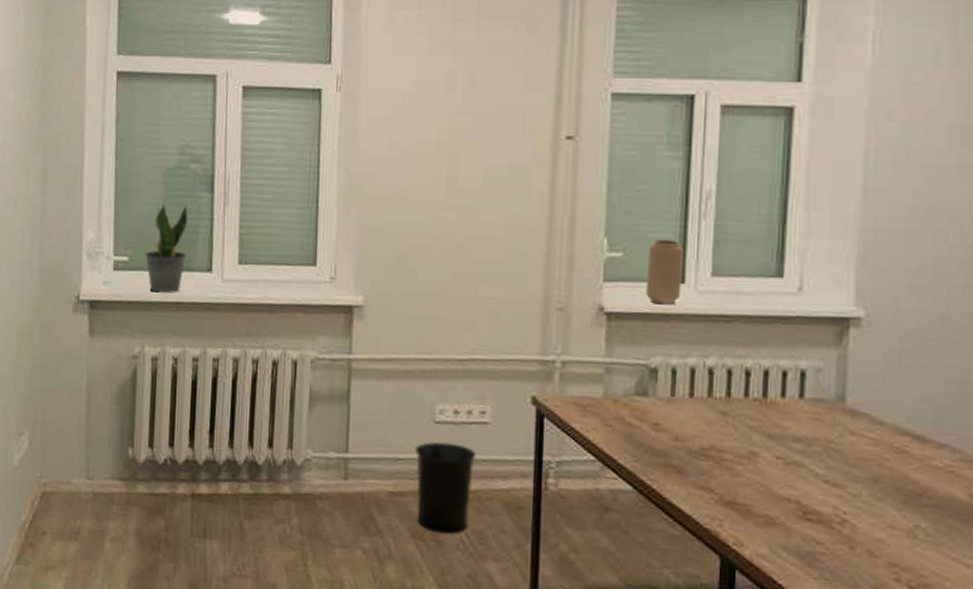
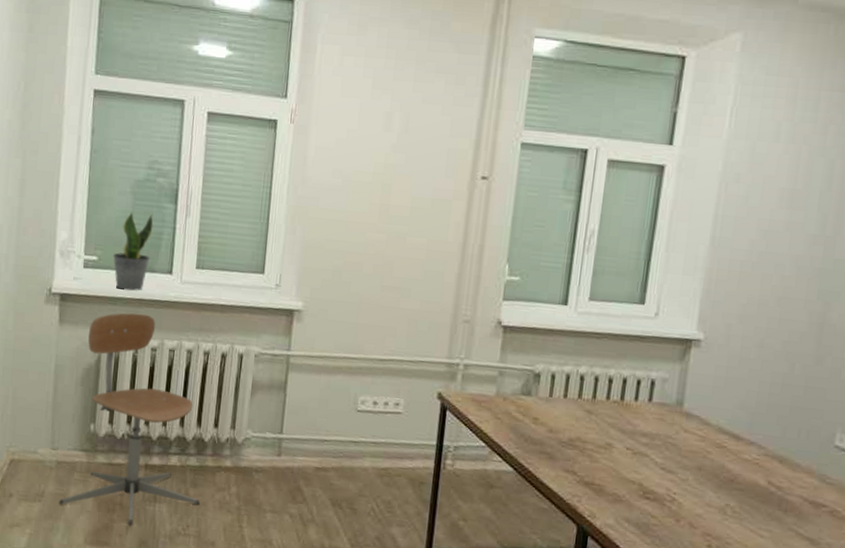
office chair: none [96,318,257,566] -> present [58,312,201,525]
waste bin: present [415,441,477,534] -> none [336,426,390,503]
vase: present [646,239,683,305] -> none [536,267,569,323]

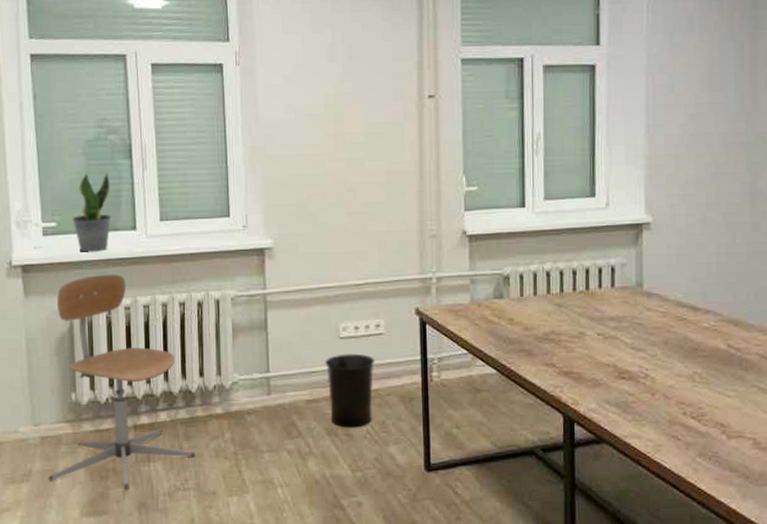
waste bin: none [336,426,390,503] -> present [325,353,375,428]

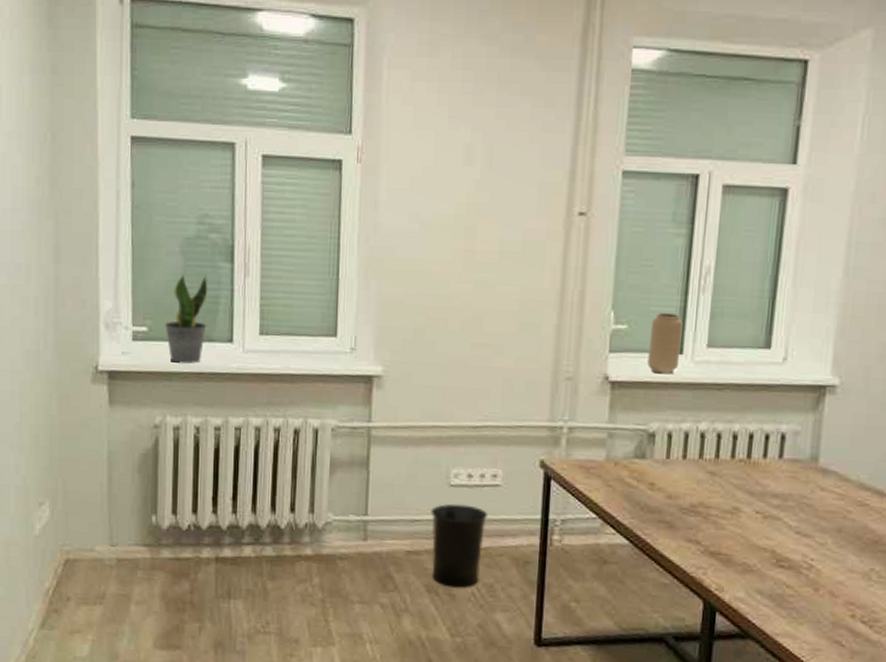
office chair: present [48,274,196,489] -> none [122,388,280,625]
vase: none [496,173,523,225] -> present [647,312,683,374]

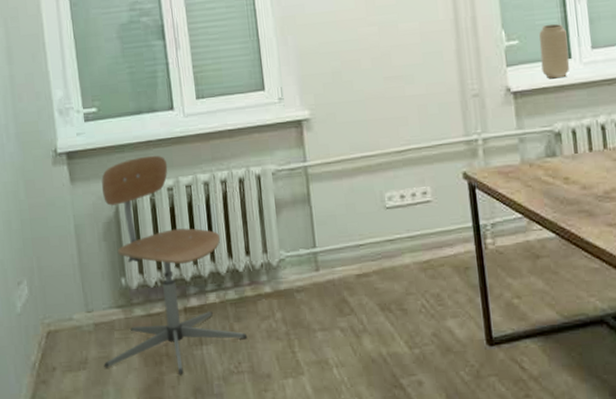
office chair: none [122,388,280,625] -> present [101,155,248,374]
potted plant: present [165,273,208,365] -> none [112,55,149,136]
waste bin: present [431,503,489,588] -> none [372,223,426,302]

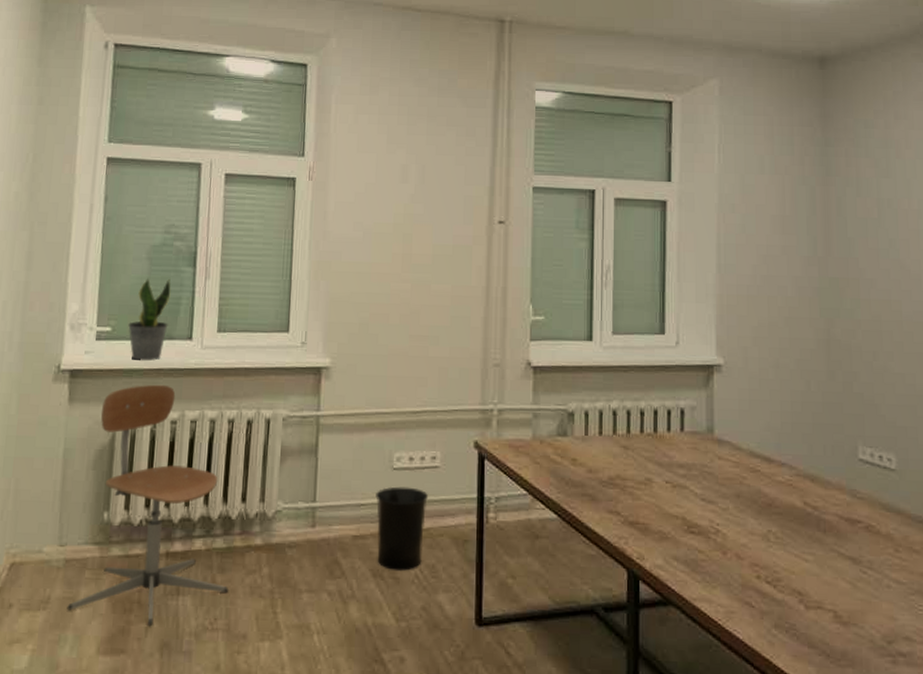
potted plant: none [112,55,149,136] -> present [128,277,172,362]
waste bin: none [372,223,426,302] -> present [375,486,429,570]
vase: present [539,23,570,79] -> none [563,304,591,359]

